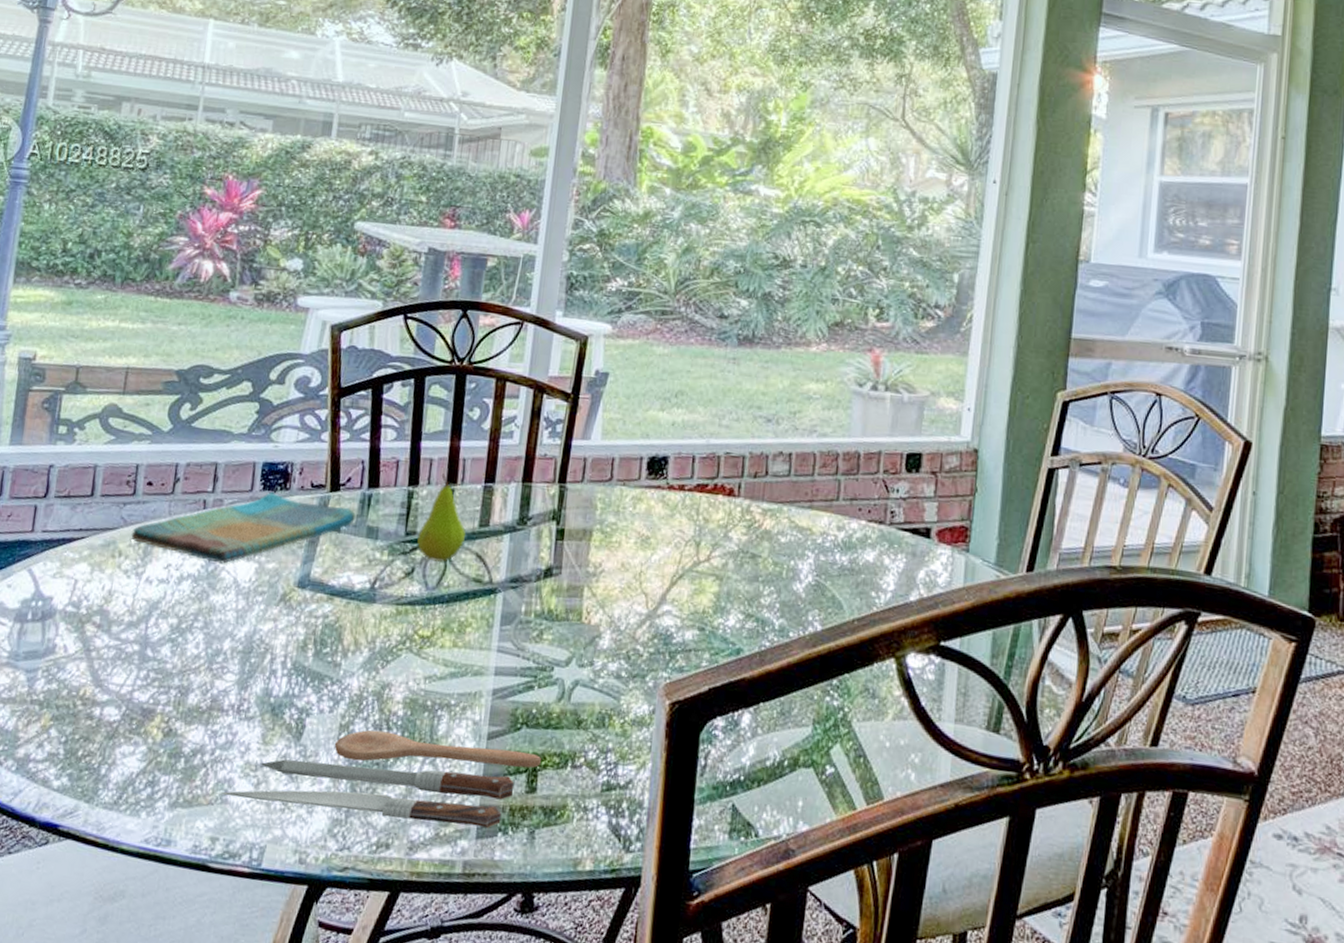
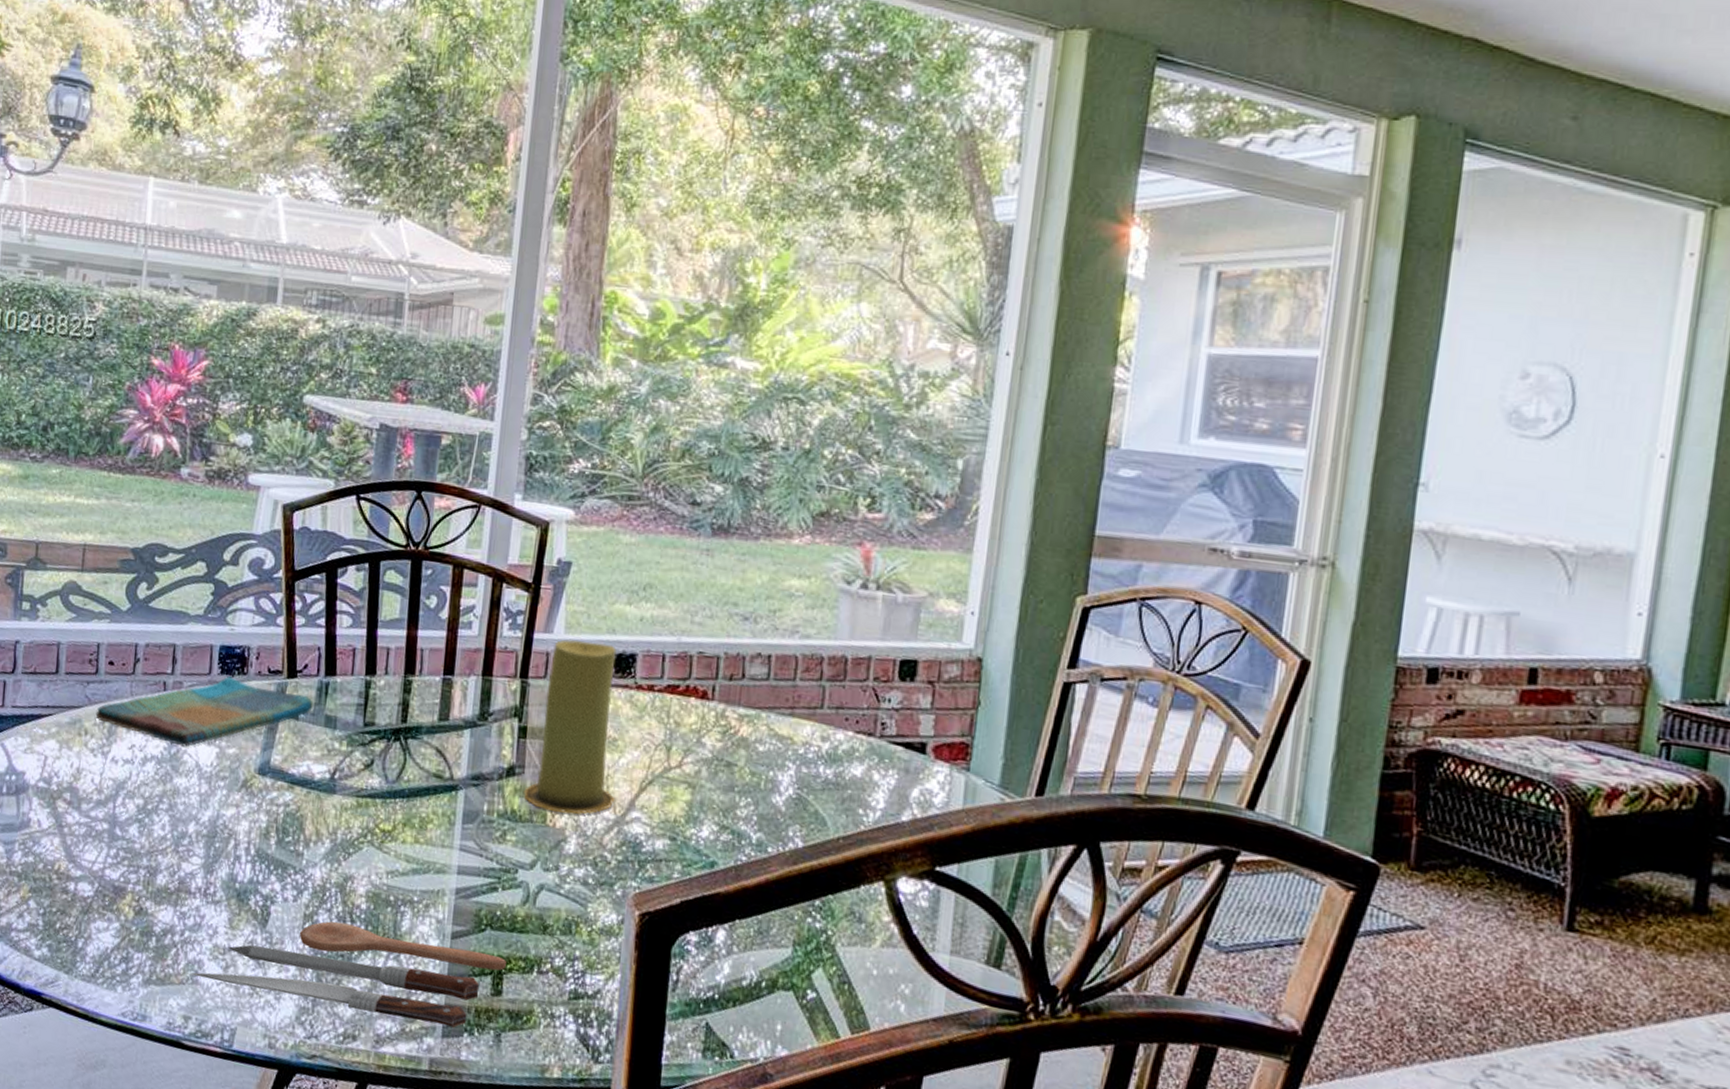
fruit: present [417,474,466,562] -> none [376,664,425,756]
candle: none [560,445,650,611] -> present [524,639,617,814]

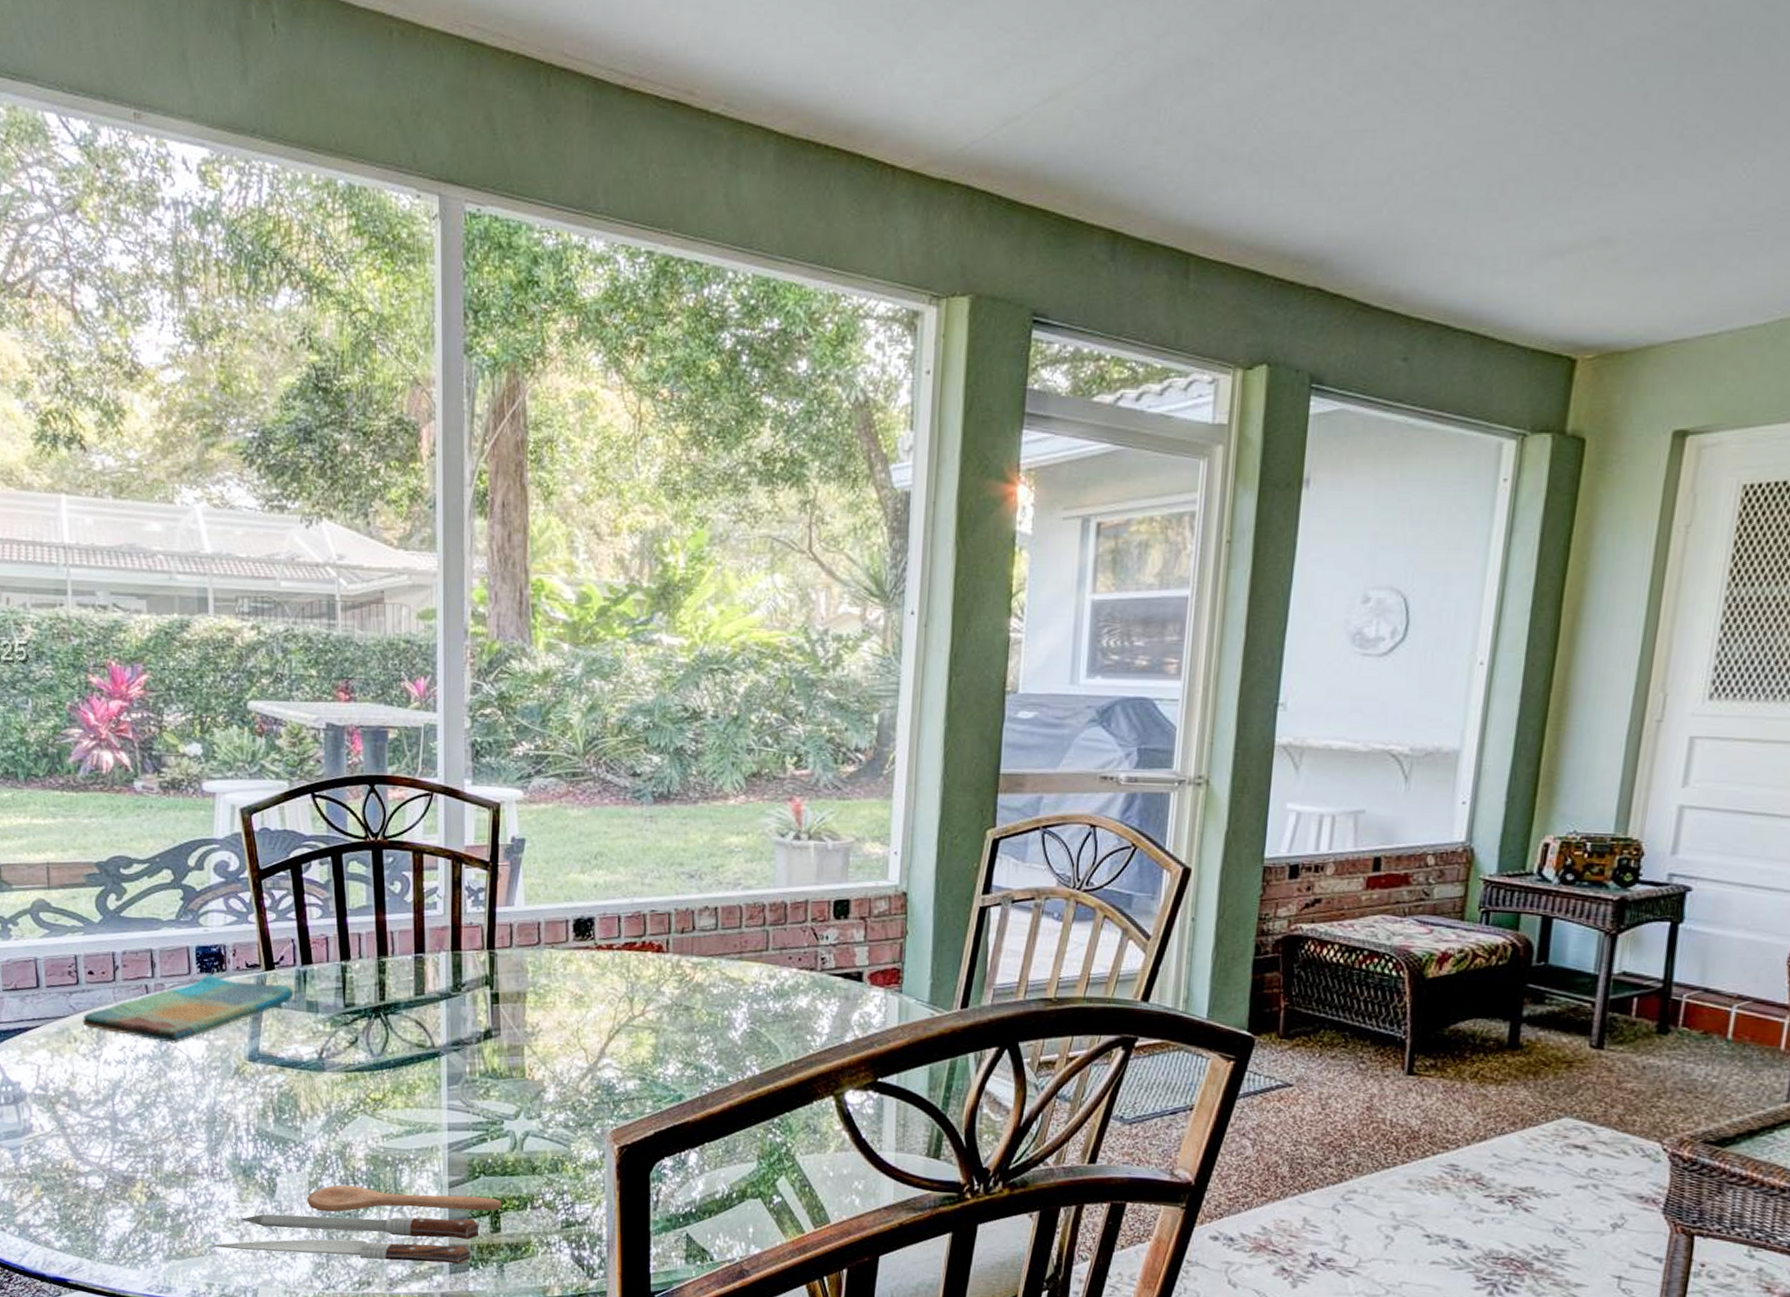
candle: present [524,639,617,814] -> none [502,910,585,1067]

